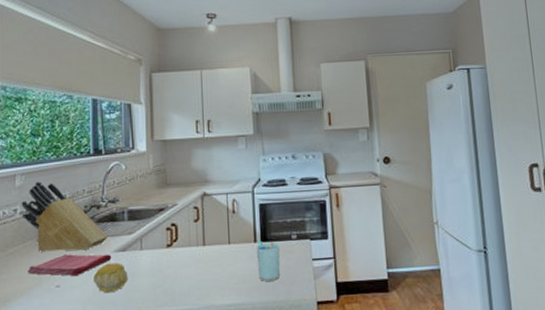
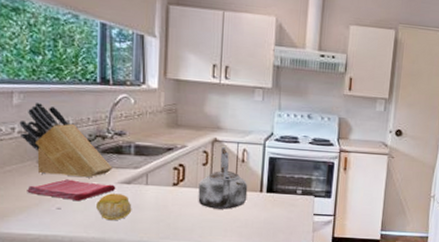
kettle: none [192,199,242,267] -> present [198,146,248,209]
cup: present [256,240,281,281] -> none [261,191,284,229]

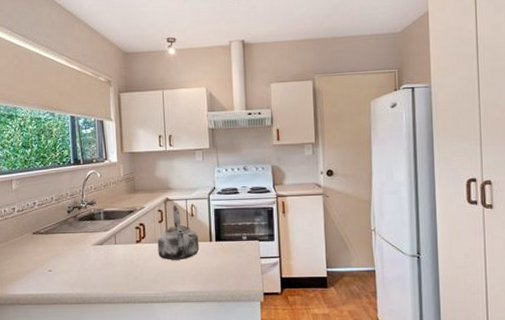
knife block: present [19,102,113,178] -> none [18,185,88,243]
dish towel: present [27,179,116,202] -> none [26,245,92,264]
fruit: present [96,193,132,221] -> none [78,254,106,278]

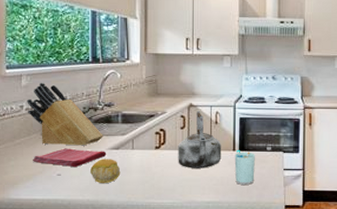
knife block: none [18,185,88,243] -> present [27,82,103,146]
dish towel: none [26,245,92,264] -> present [33,148,107,168]
fruit: none [78,254,106,278] -> present [90,159,121,184]
cup: none [211,240,233,274] -> present [234,149,255,185]

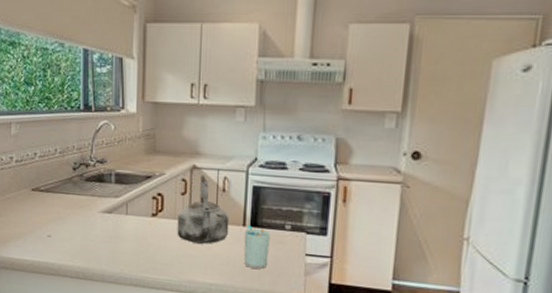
knife block: present [27,82,103,146] -> none [16,131,95,207]
dish towel: present [33,148,107,168] -> none [23,207,99,230]
fruit: present [90,159,121,184] -> none [81,222,113,251]

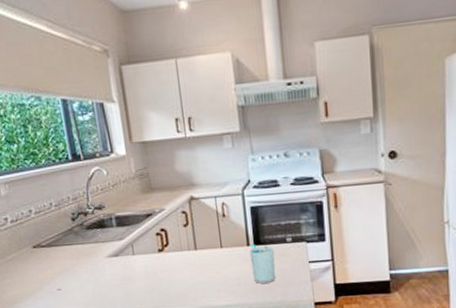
kettle: present [177,173,229,244] -> none [183,203,235,270]

